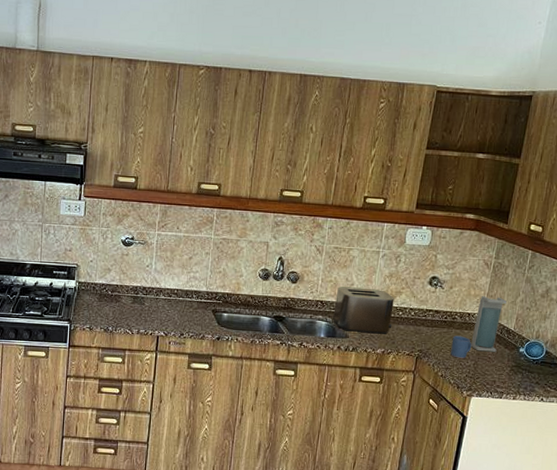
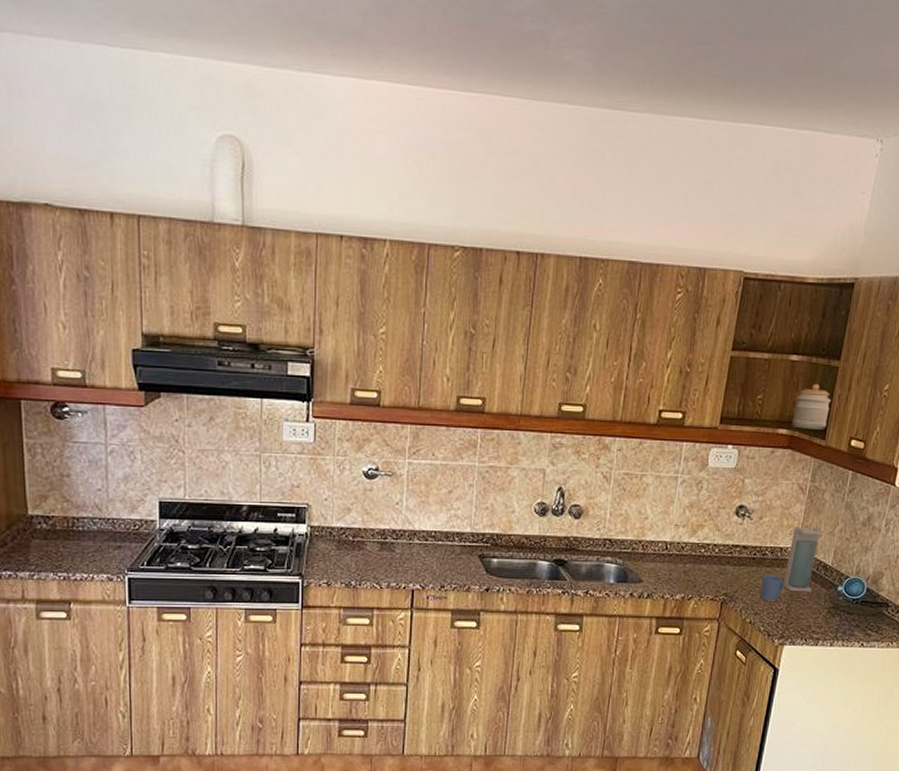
toaster: present [332,287,394,334] -> none [623,521,695,576]
jar: none [478,178,513,217] -> present [791,384,832,431]

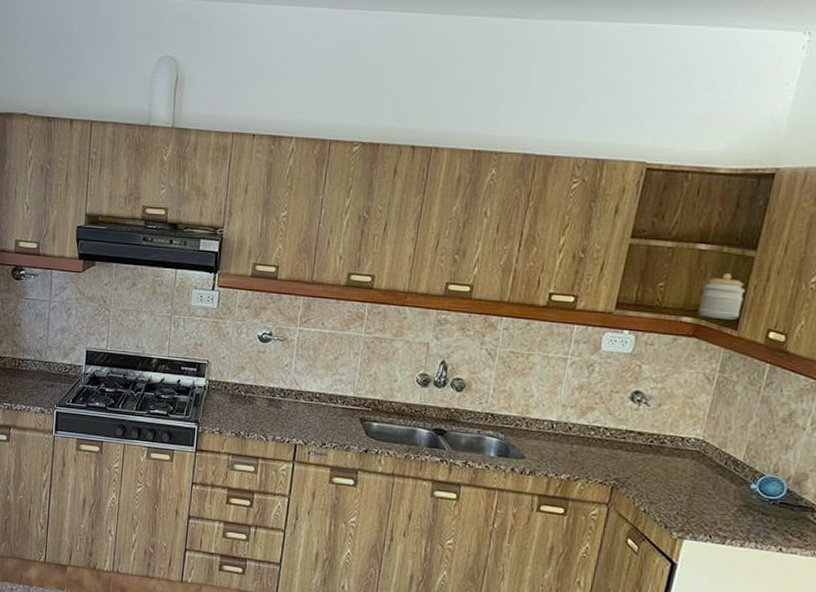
mug: present [760,575,785,601] -> none [657,463,686,493]
soap dispenser: present [783,527,824,592] -> none [684,417,735,487]

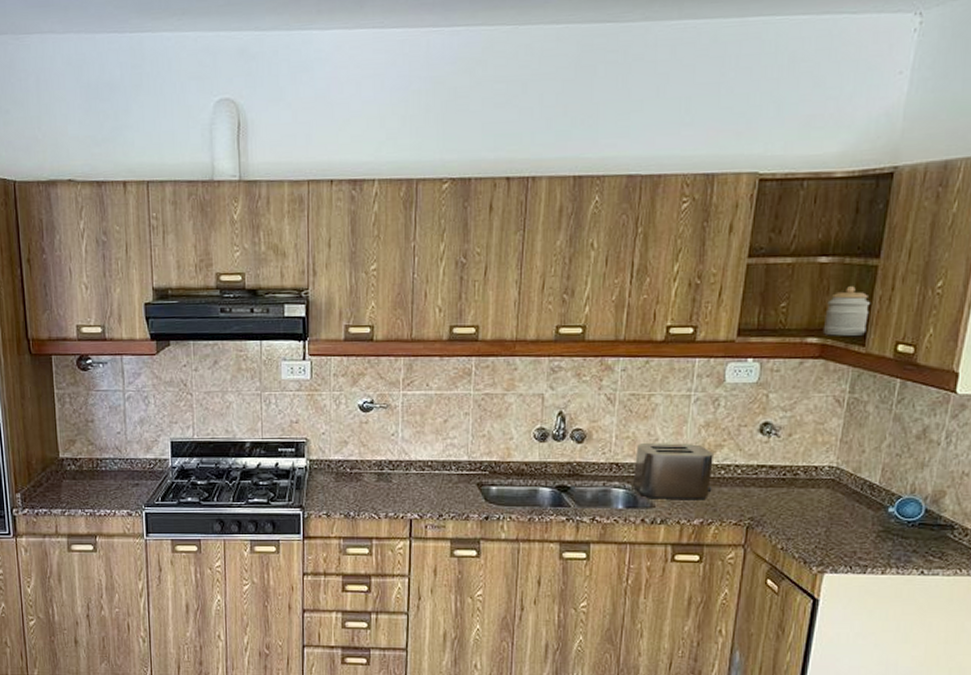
toaster: none [505,398,585,457] -> present [632,443,713,500]

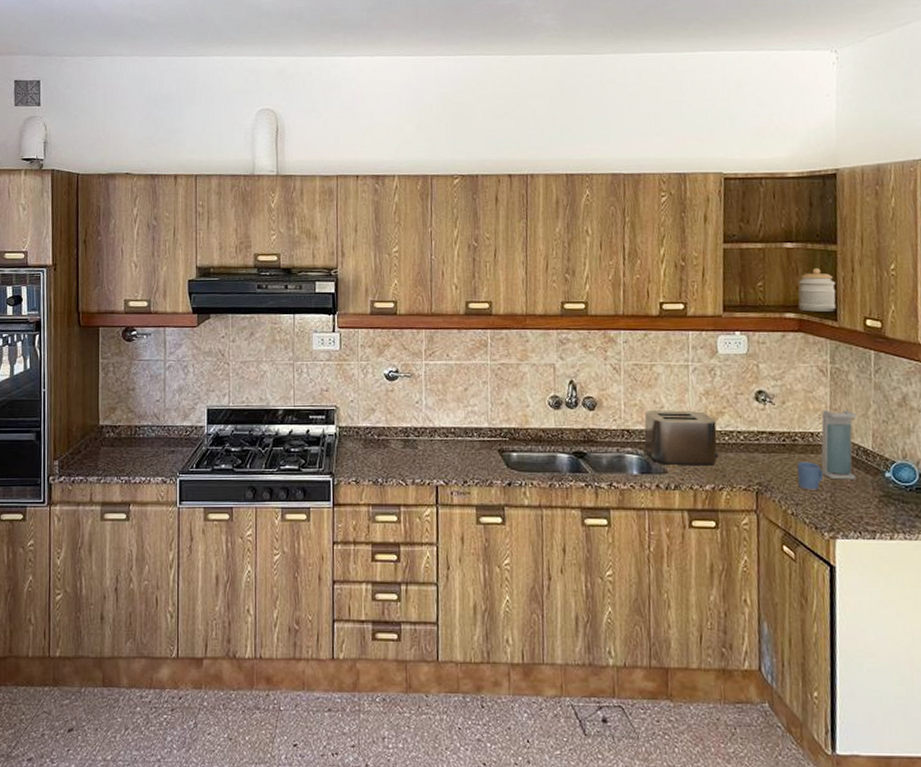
mug: none [793,496,822,525] -> present [796,461,824,490]
soap dispenser: none [820,442,868,515] -> present [821,410,856,480]

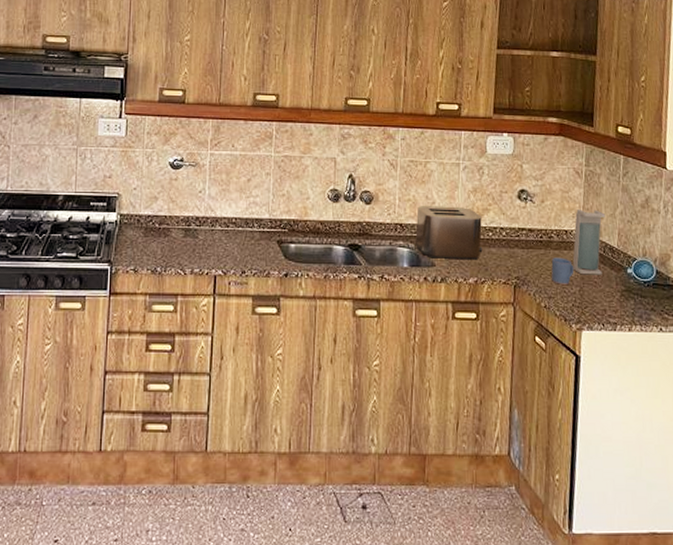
jar: present [797,268,836,313] -> none [559,77,594,119]

